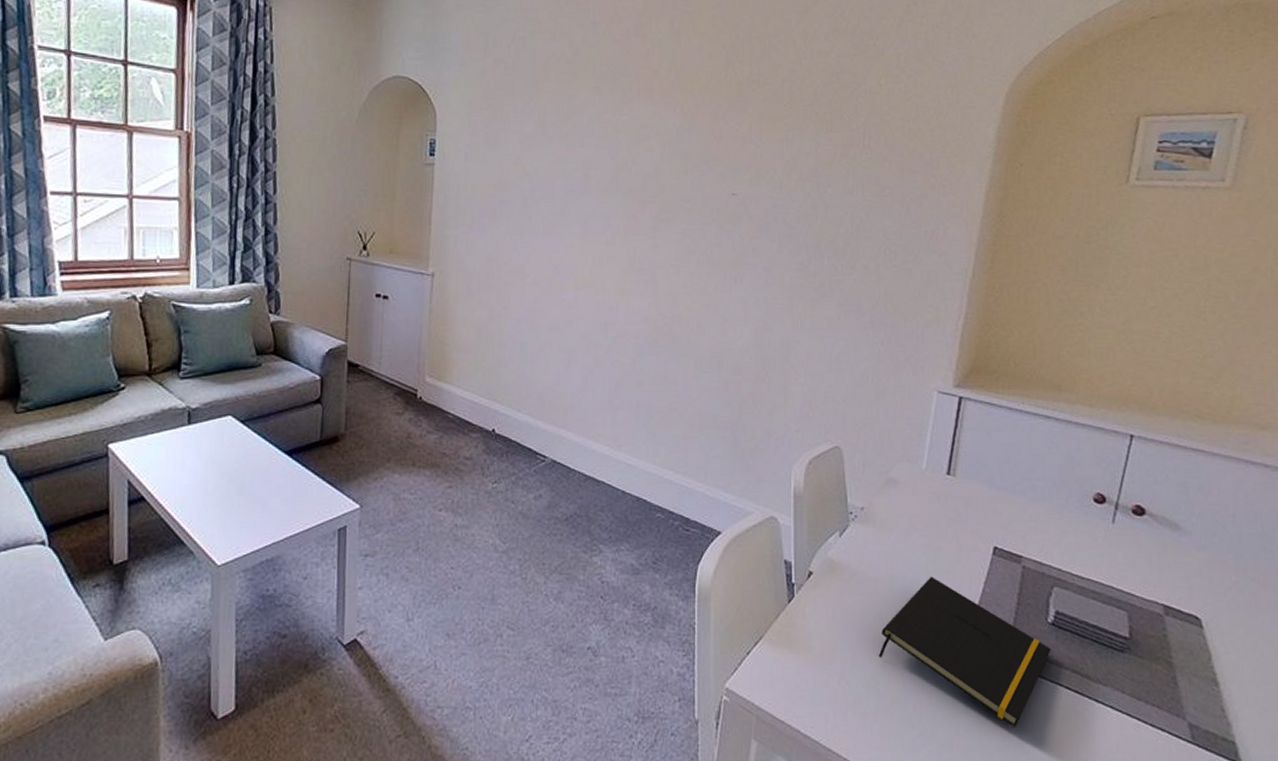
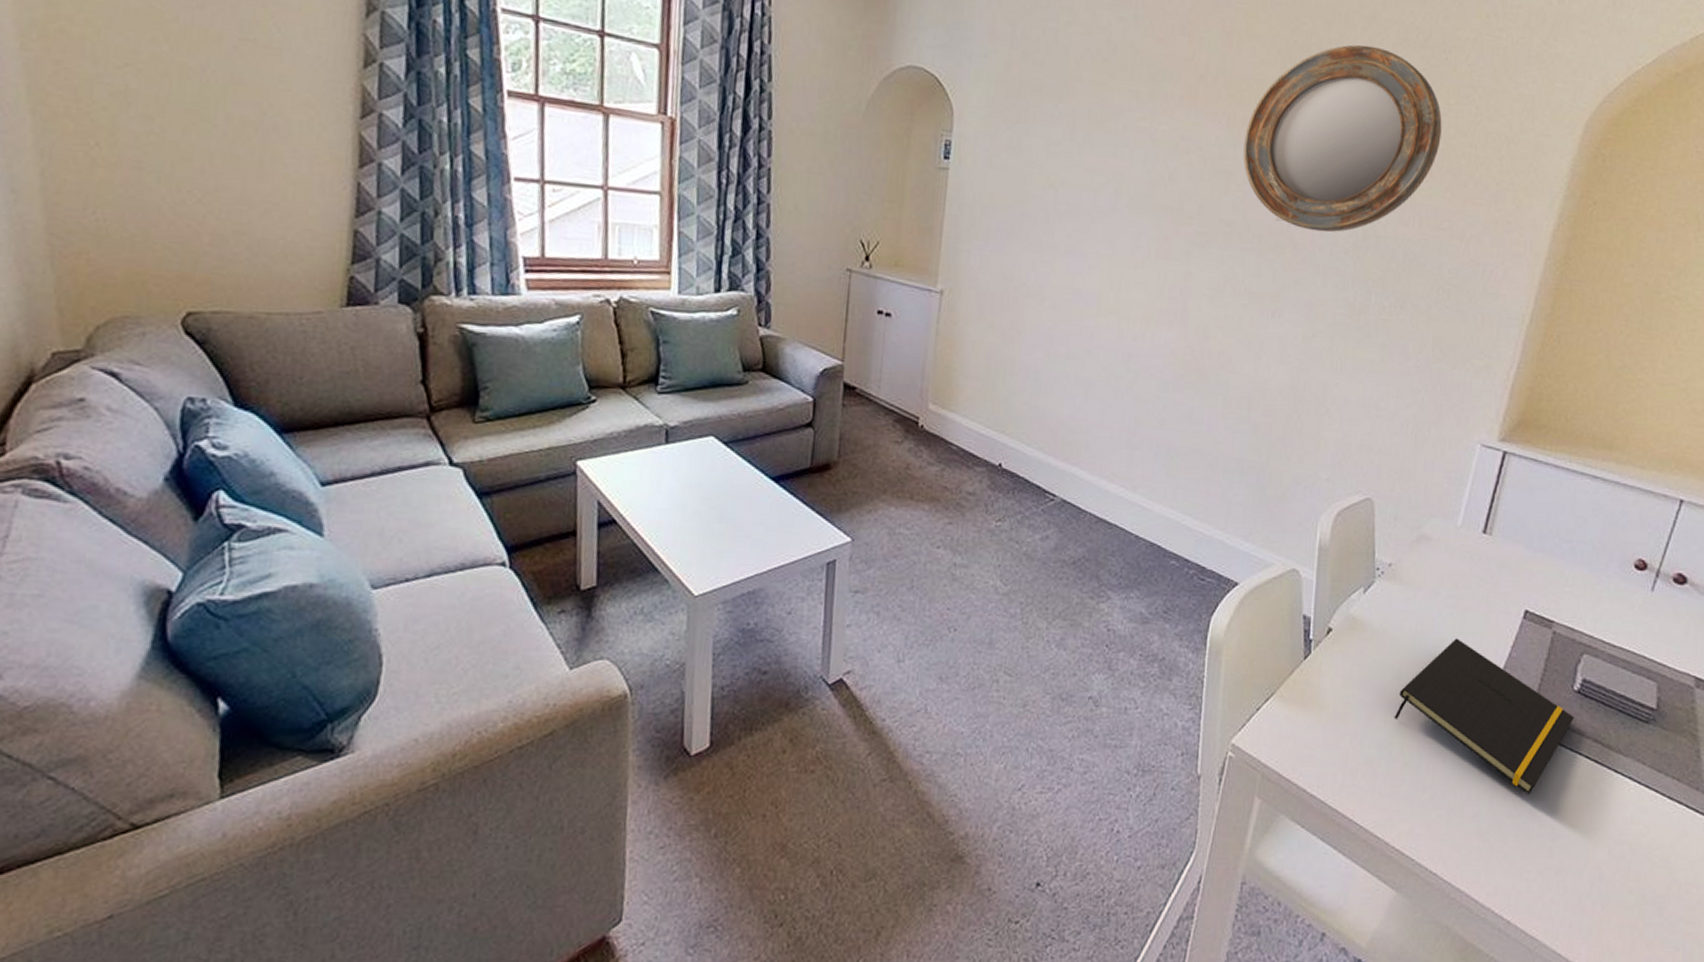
home mirror: none [698,36,876,204] -> present [1243,45,1442,233]

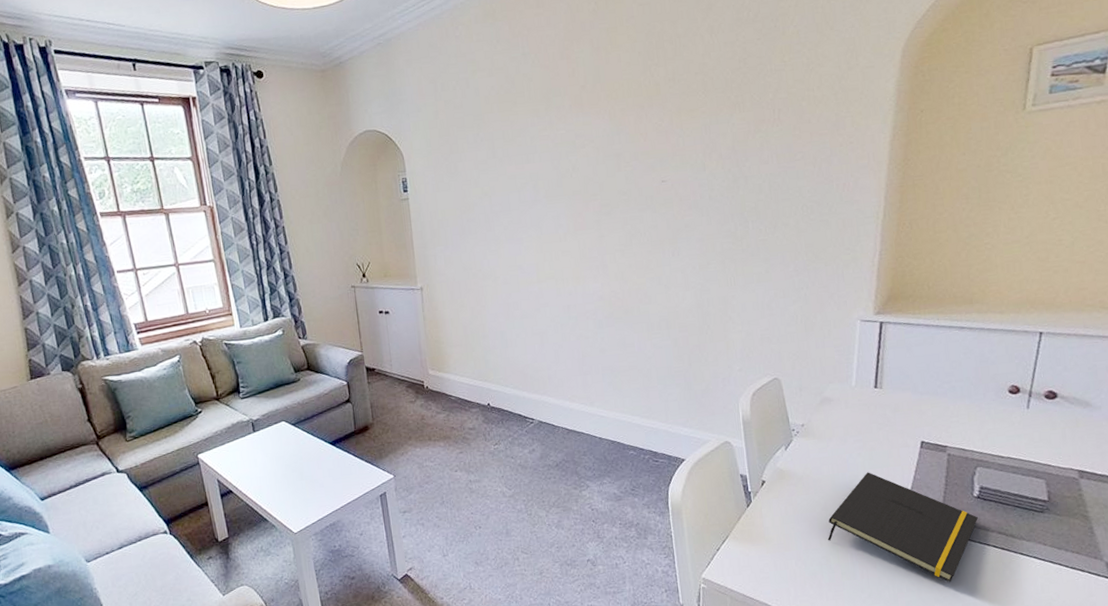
home mirror: present [1243,45,1442,233] -> none [625,31,783,184]

